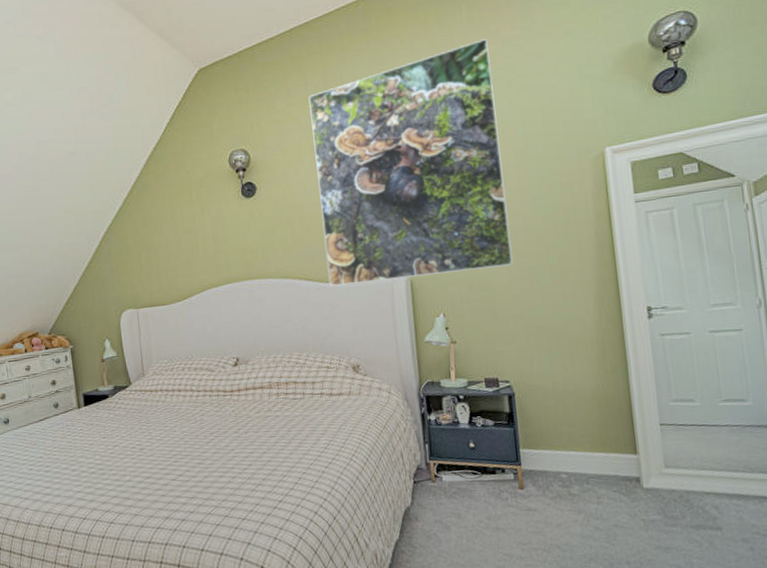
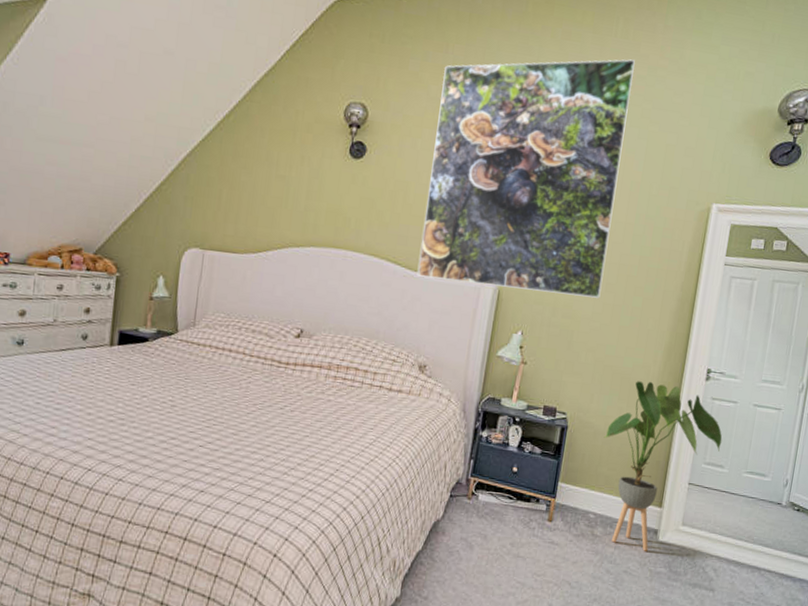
house plant: none [555,331,685,501] -> present [604,381,722,551]

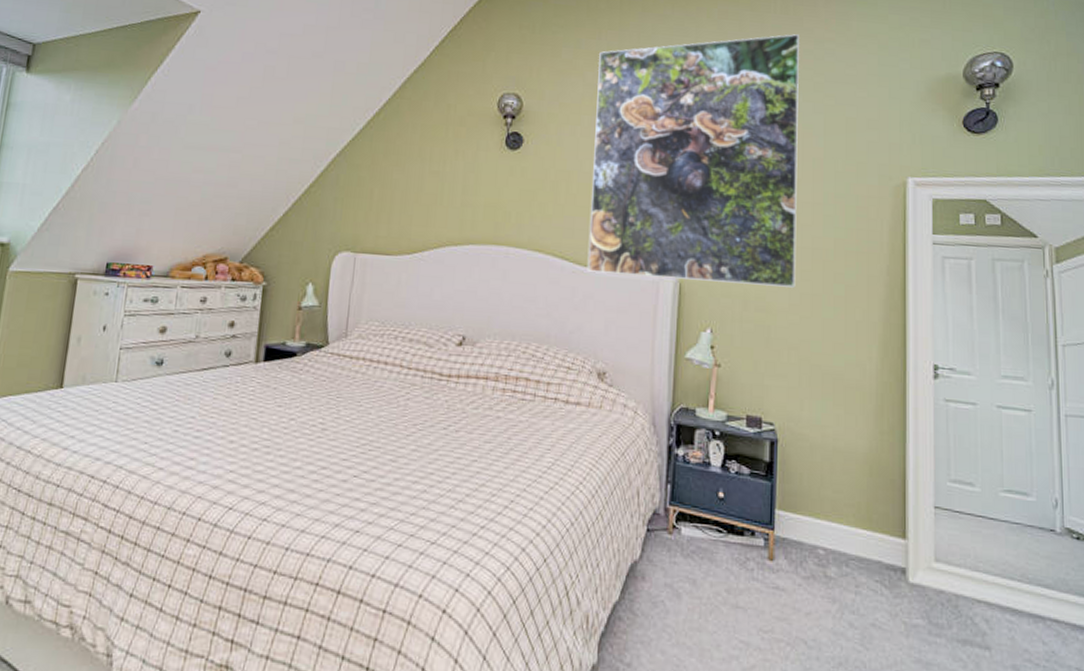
house plant: present [604,381,722,551] -> none [822,381,966,597]

